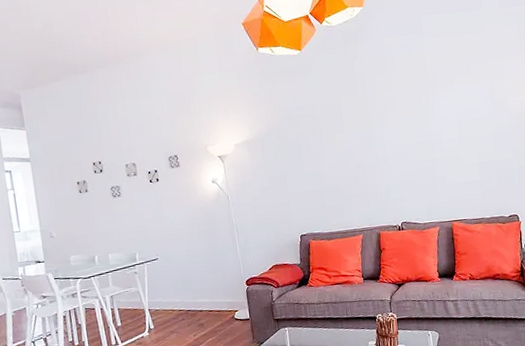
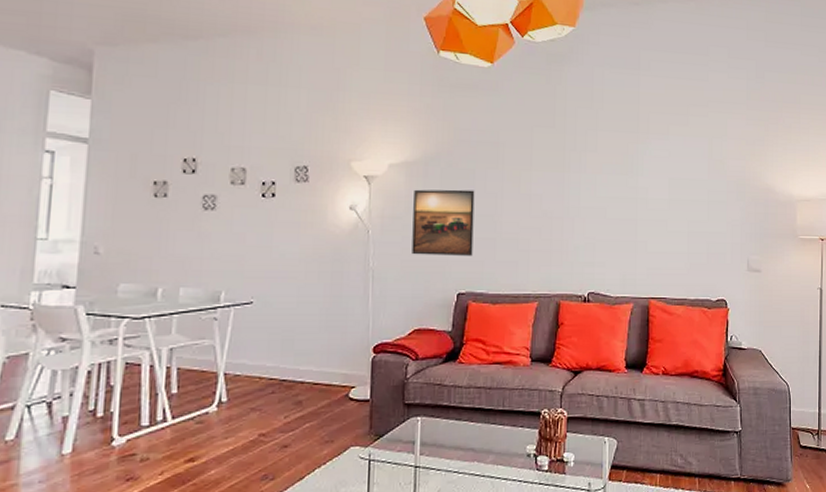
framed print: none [256,155,308,211] -> present [412,189,475,256]

